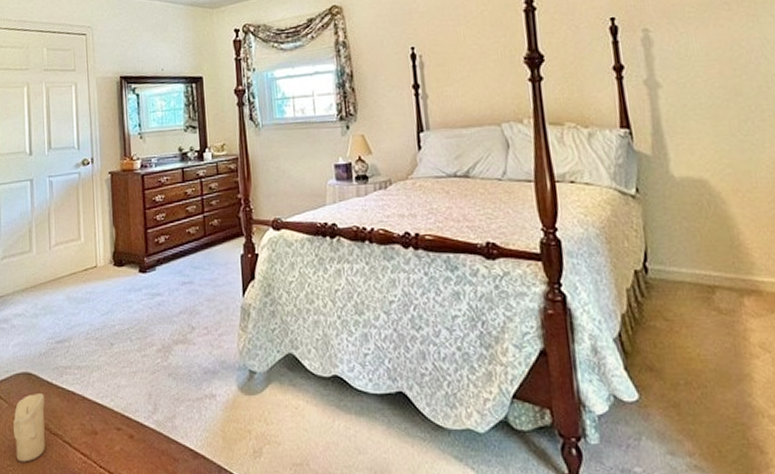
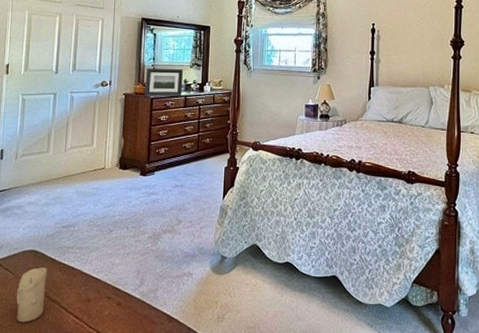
picture frame: none [132,135,178,172] -> present [145,69,183,97]

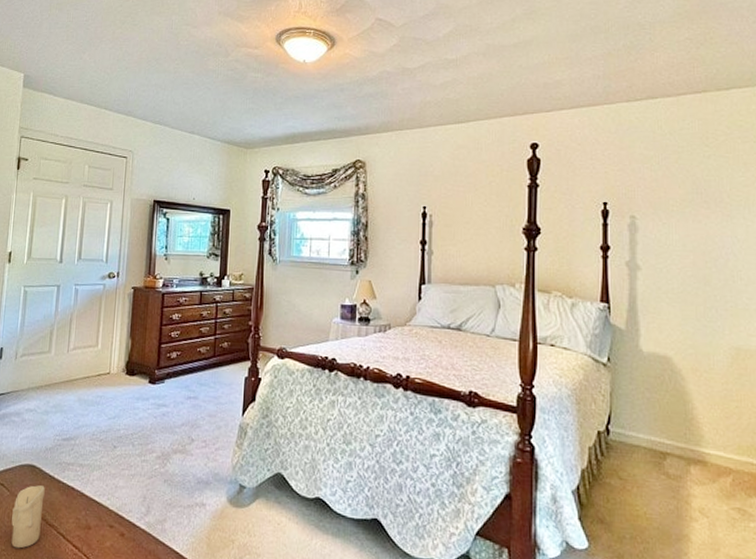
picture frame: present [145,69,183,97] -> none [155,259,199,292]

